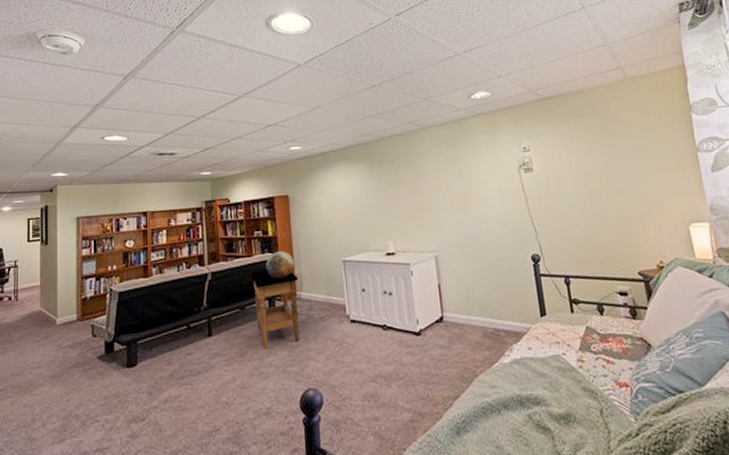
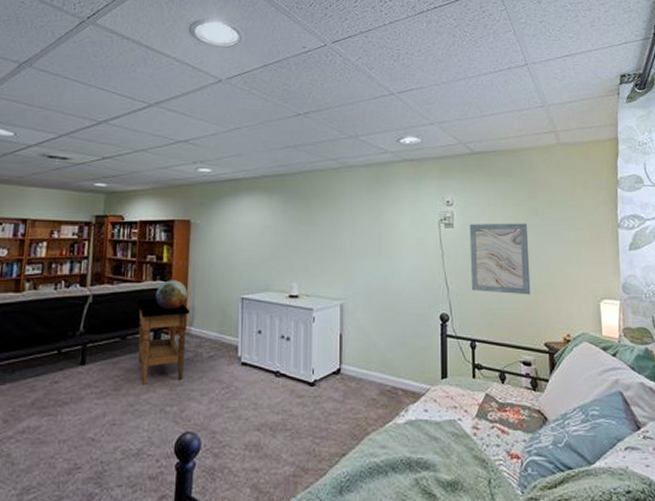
wall art: none [548,159,618,230] -> present [469,223,531,295]

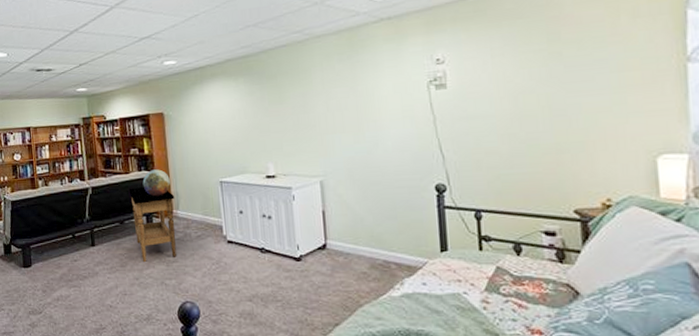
wall art: present [469,223,531,295] -> none [467,72,554,157]

